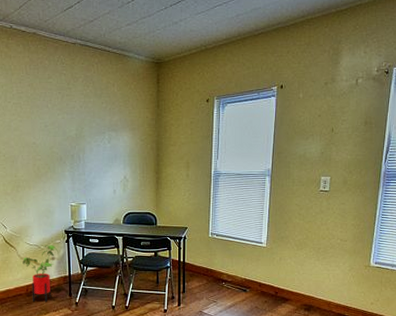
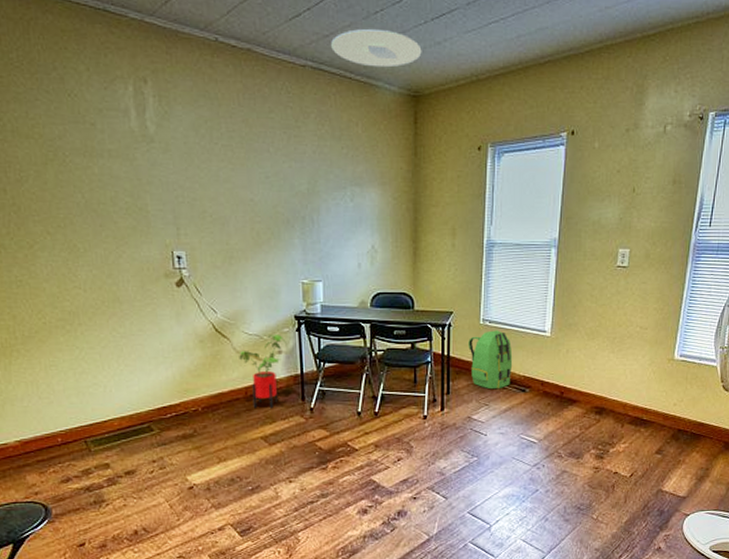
ceiling light: none [95,14,163,43] -> present [331,28,422,68]
backpack: none [200,242,236,289] -> present [469,330,513,389]

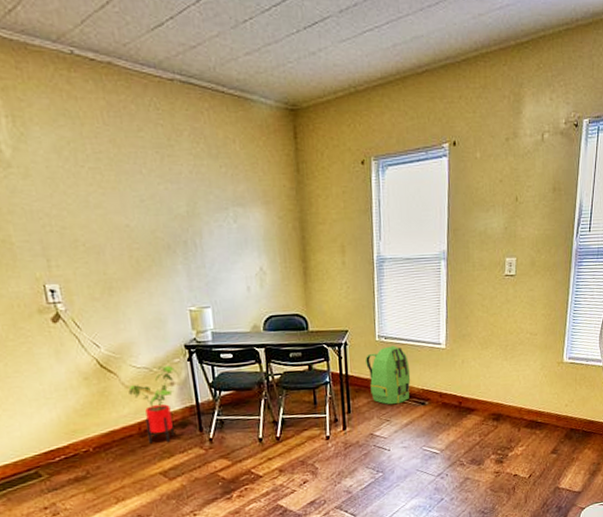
ceiling light: present [331,28,422,68] -> none [199,38,297,80]

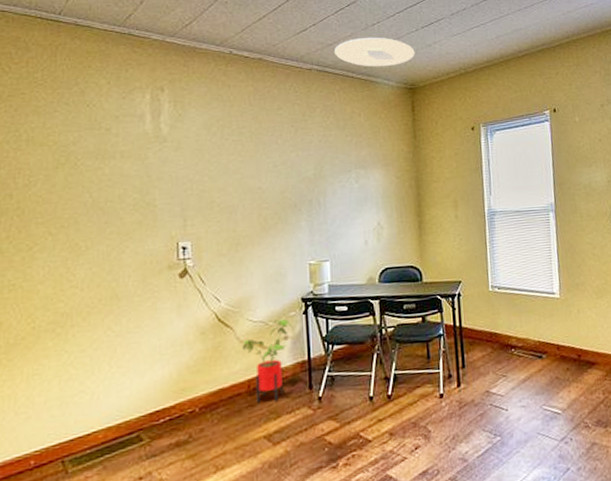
ceiling light: none [199,38,297,80] -> present [334,37,415,67]
backpack: present [366,346,411,404] -> none [479,296,527,358]

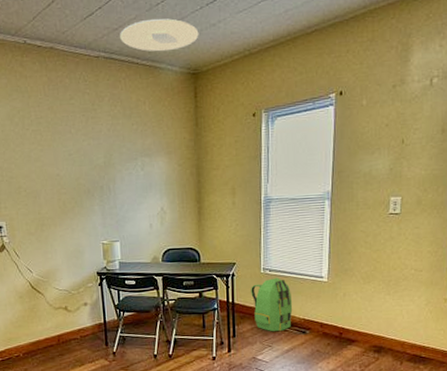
house plant: present [242,318,293,403] -> none [51,288,91,354]
backpack: none [479,296,527,358] -> present [251,278,293,332]

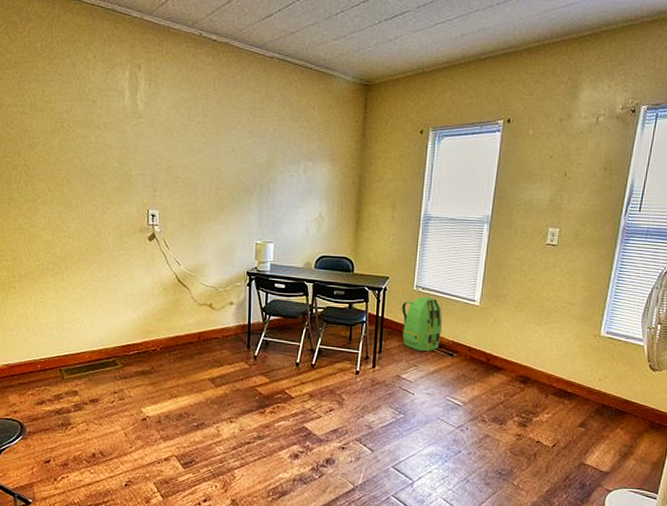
ceiling light: present [120,18,199,52] -> none [296,27,375,60]

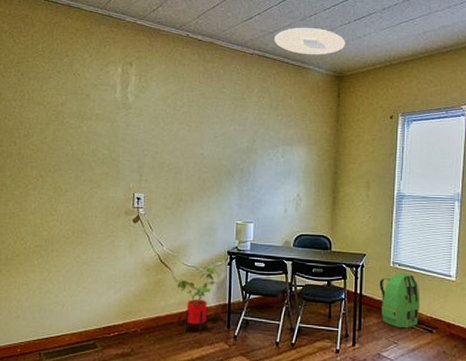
house plant: none [196,286,238,354] -> present [177,266,219,334]
ceiling light: none [296,27,375,60] -> present [274,27,346,55]

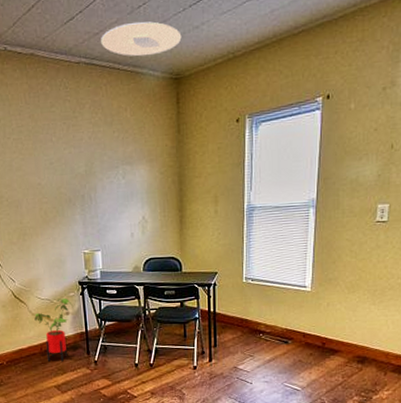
backpack: present [379,273,420,329] -> none [233,287,275,342]

